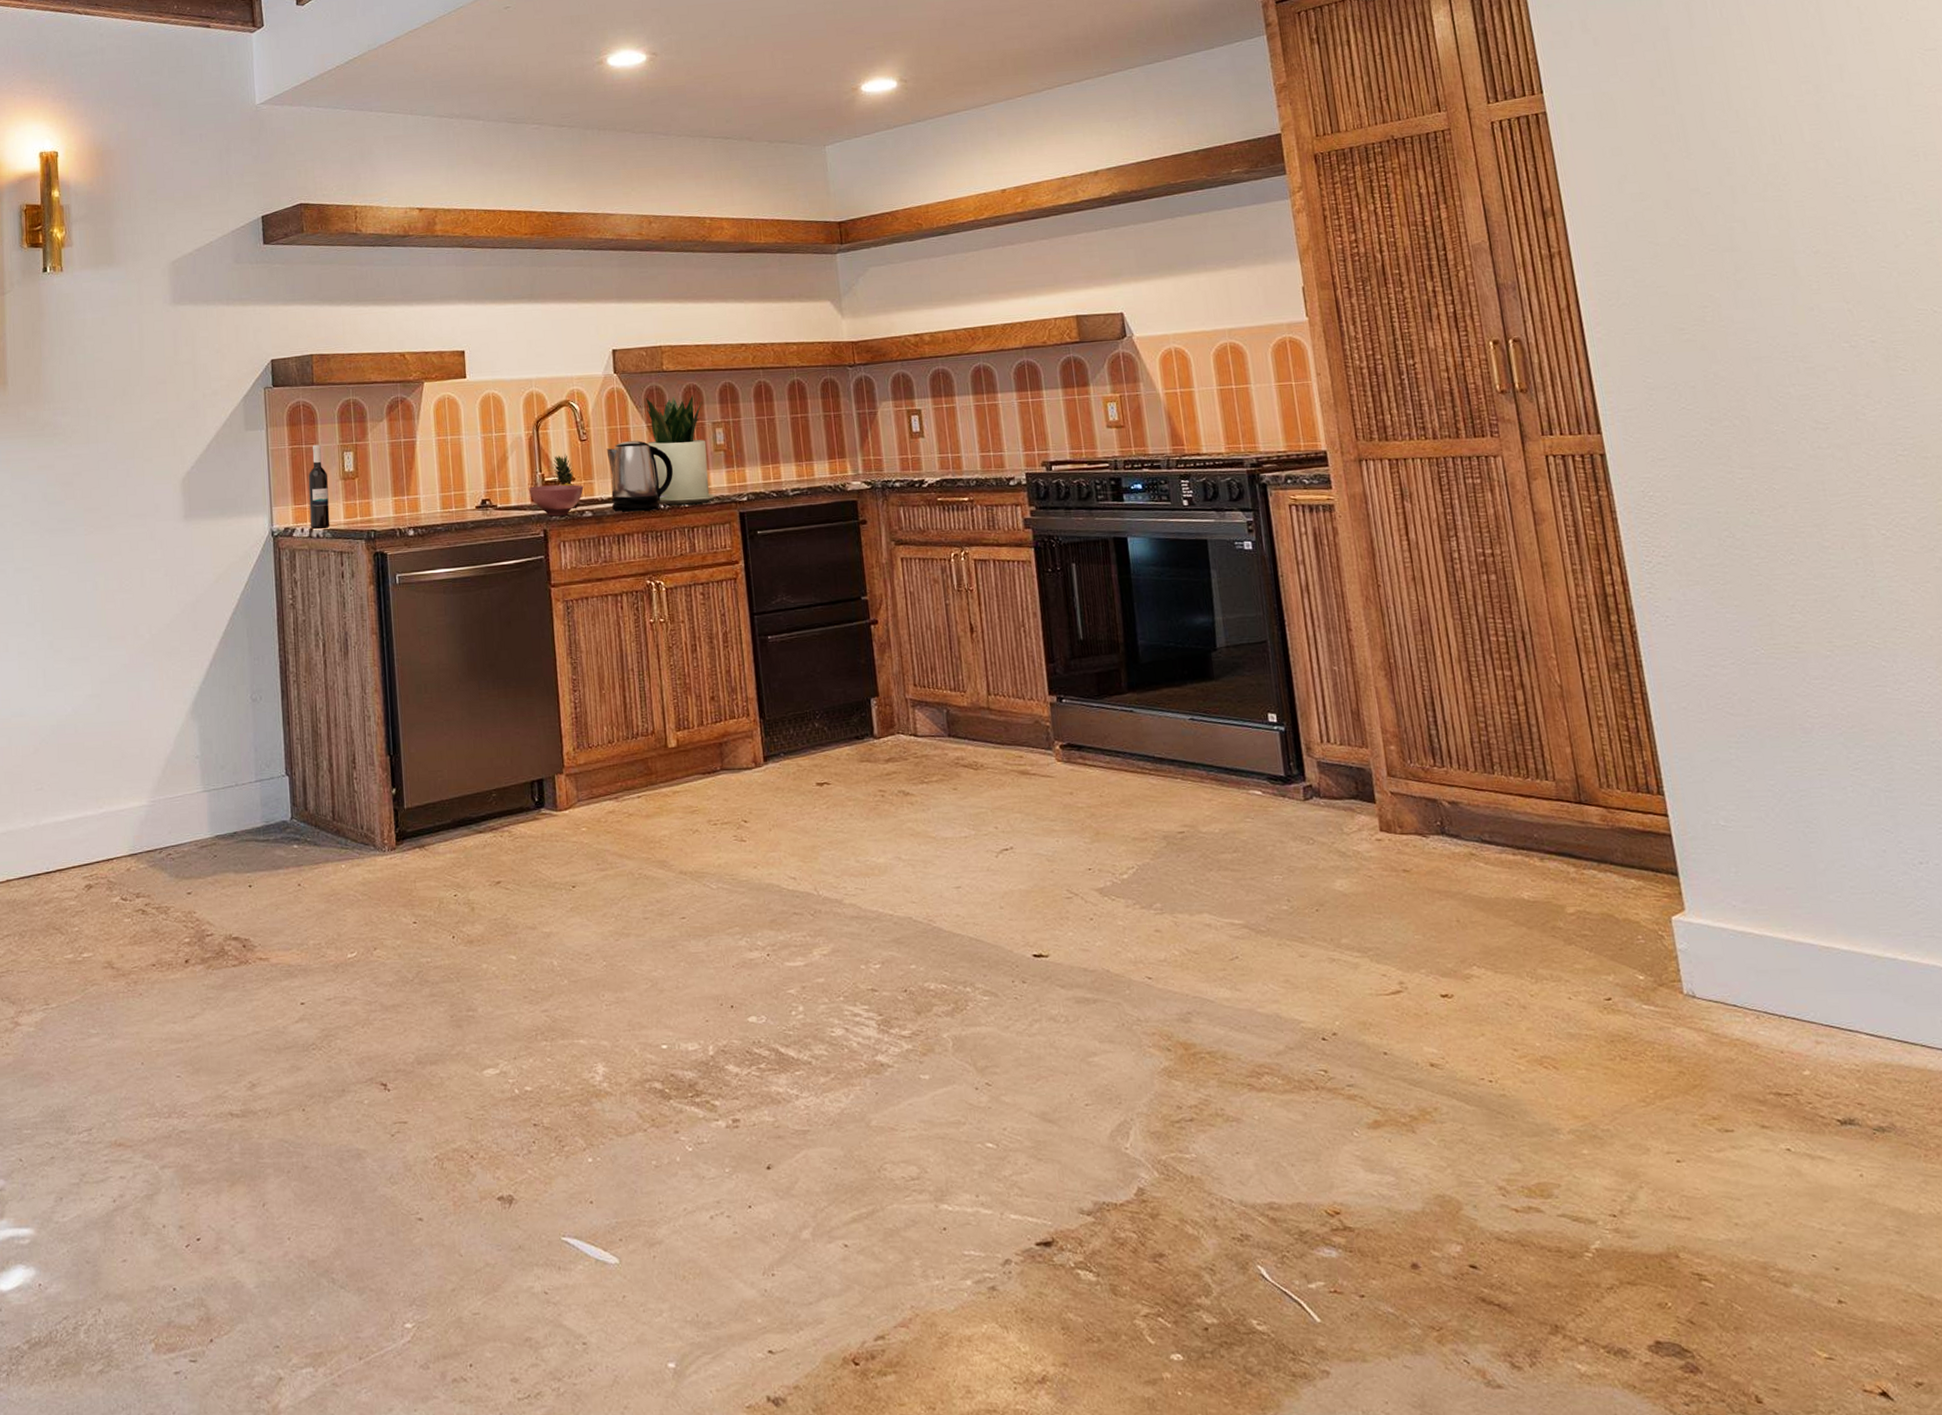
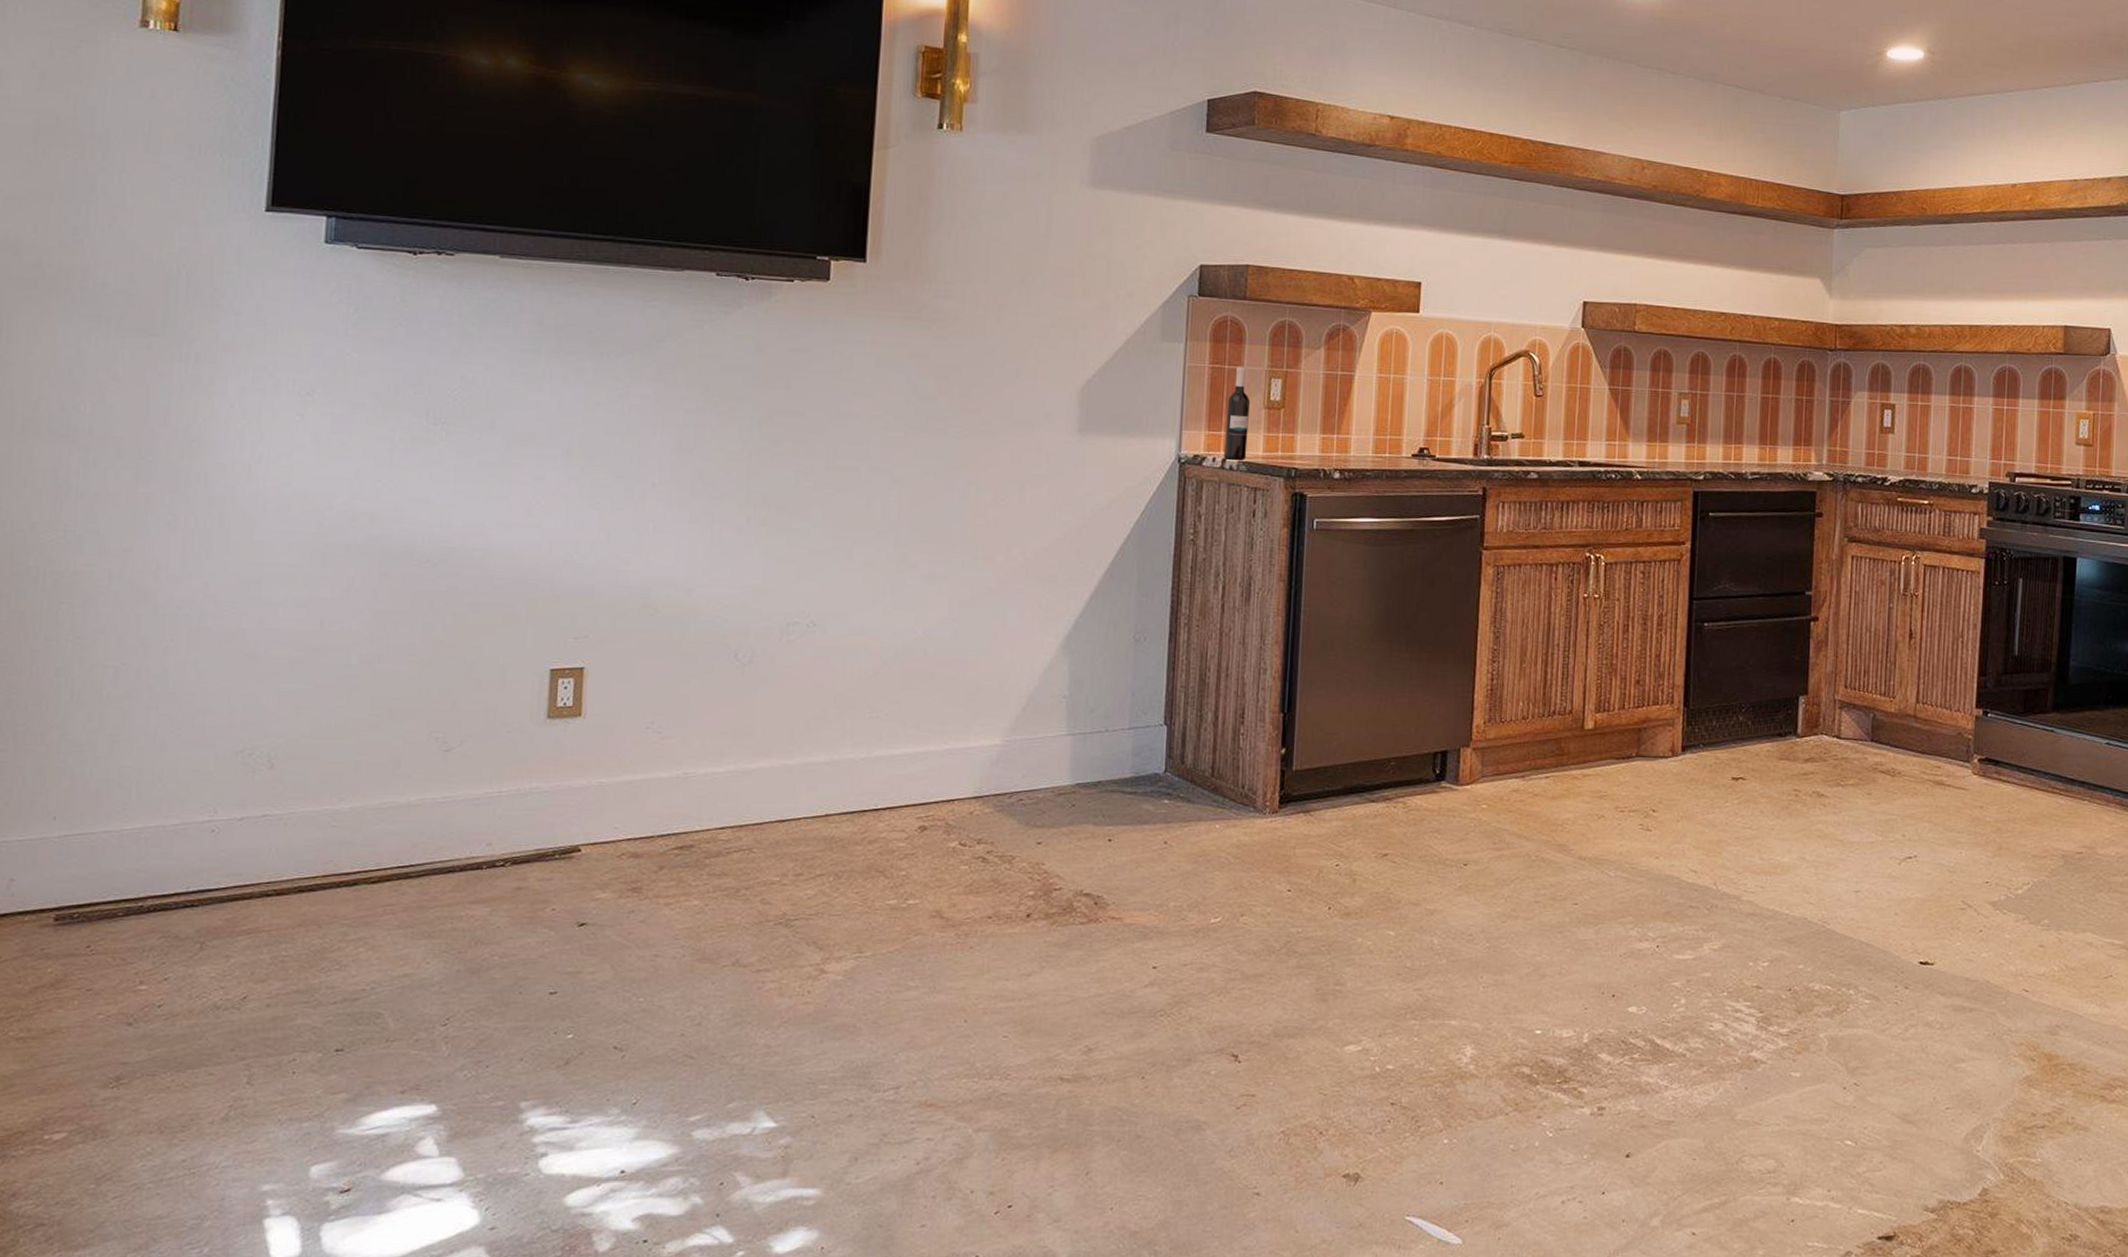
bowl: present [528,484,584,517] -> none [1472,439,1533,475]
fruit: present [553,454,579,509] -> none [1502,408,1526,469]
kettle: present [606,440,674,512] -> none [1559,402,1631,479]
planter: present [646,395,716,506] -> none [1606,358,1672,478]

